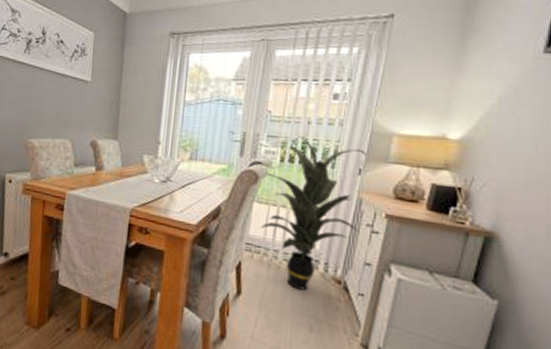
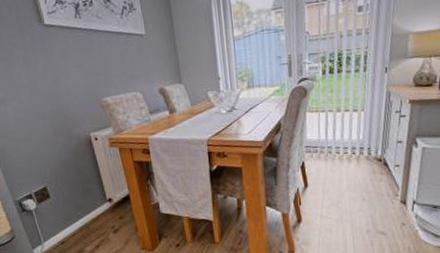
indoor plant: present [261,136,367,291] -> none [311,49,391,173]

